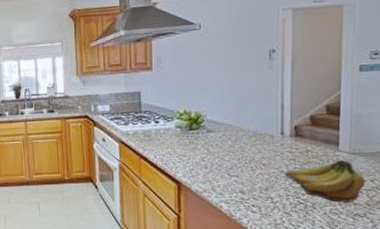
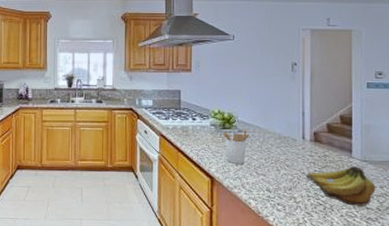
utensil holder: none [189,128,220,167] -> present [222,128,249,164]

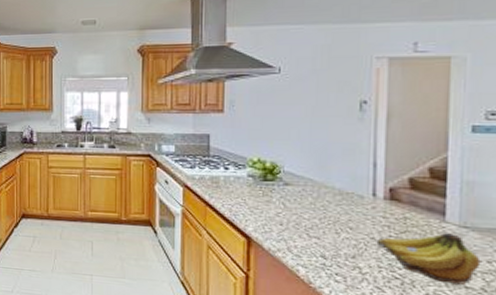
utensil holder: present [222,128,249,164] -> none [262,181,299,223]

